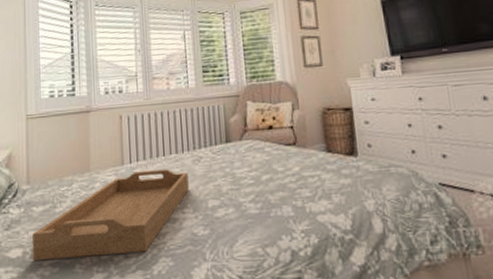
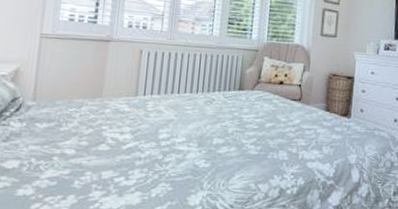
serving tray: present [33,169,189,261] -> none [30,104,199,176]

